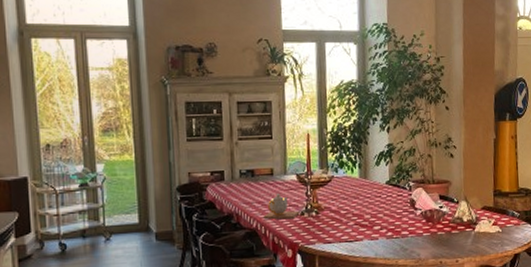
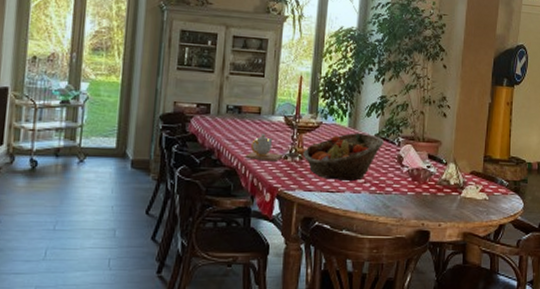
fruit basket: none [318,181,396,230] -> present [303,132,385,182]

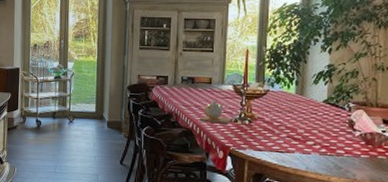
fruit basket: present [303,132,385,182] -> none [252,98,334,144]

